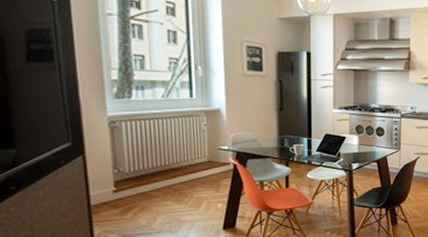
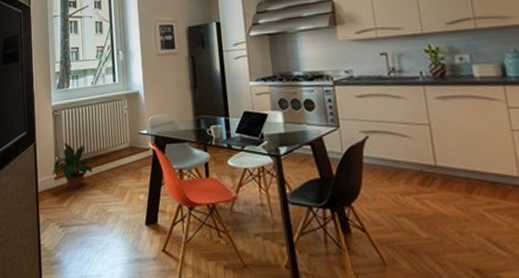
potted plant: none [109,156,169,202] -> present [52,143,97,190]

